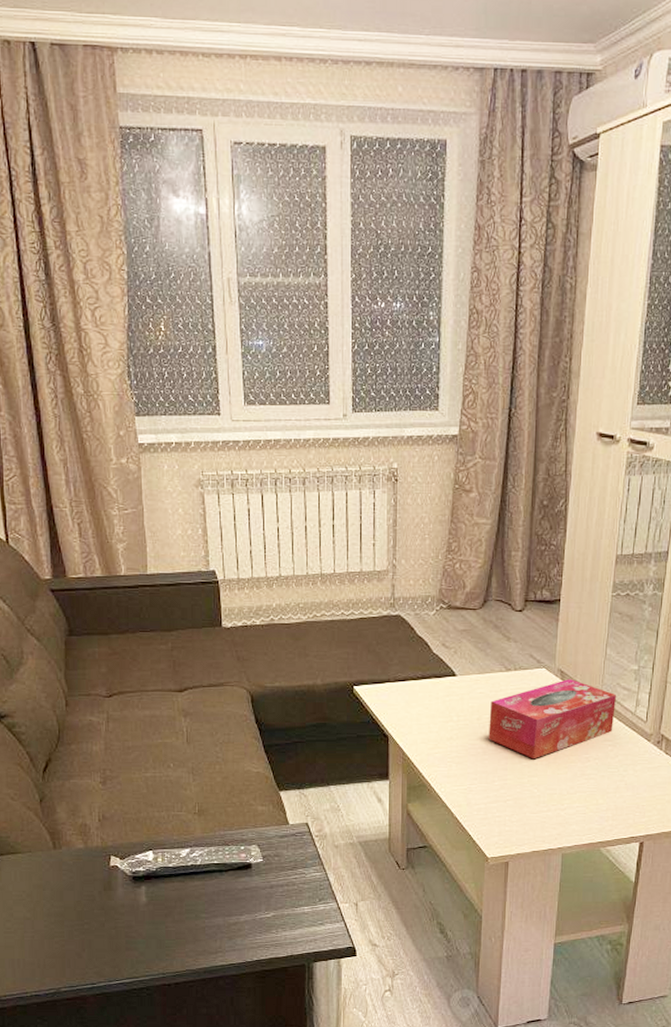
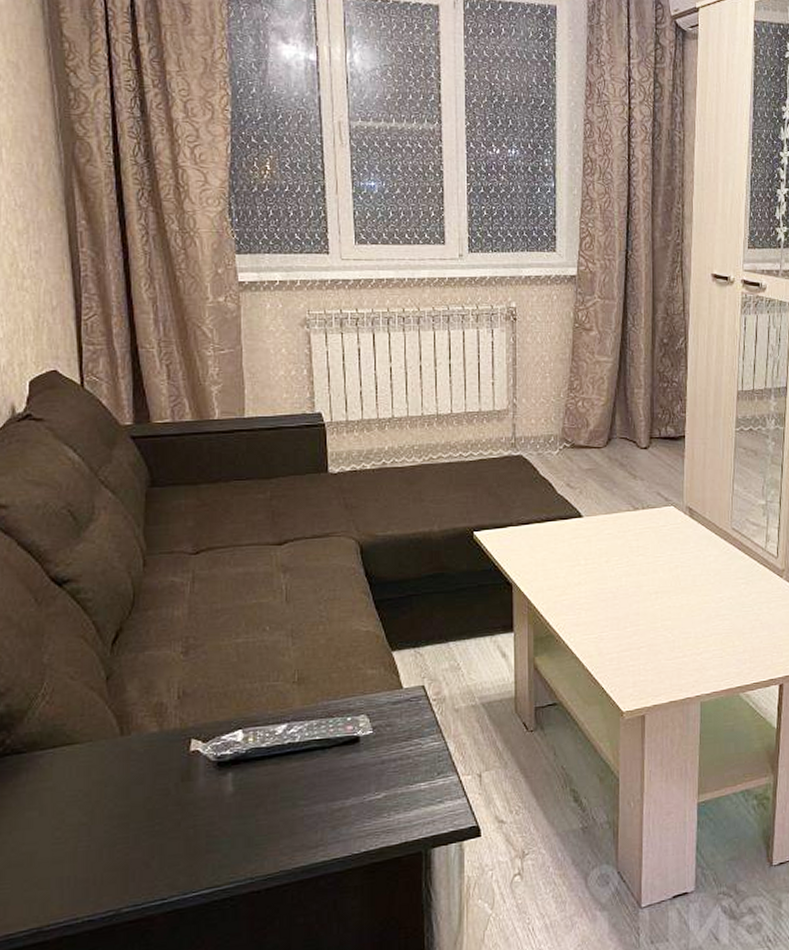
tissue box: present [488,678,616,758] -> none [618,515,746,601]

